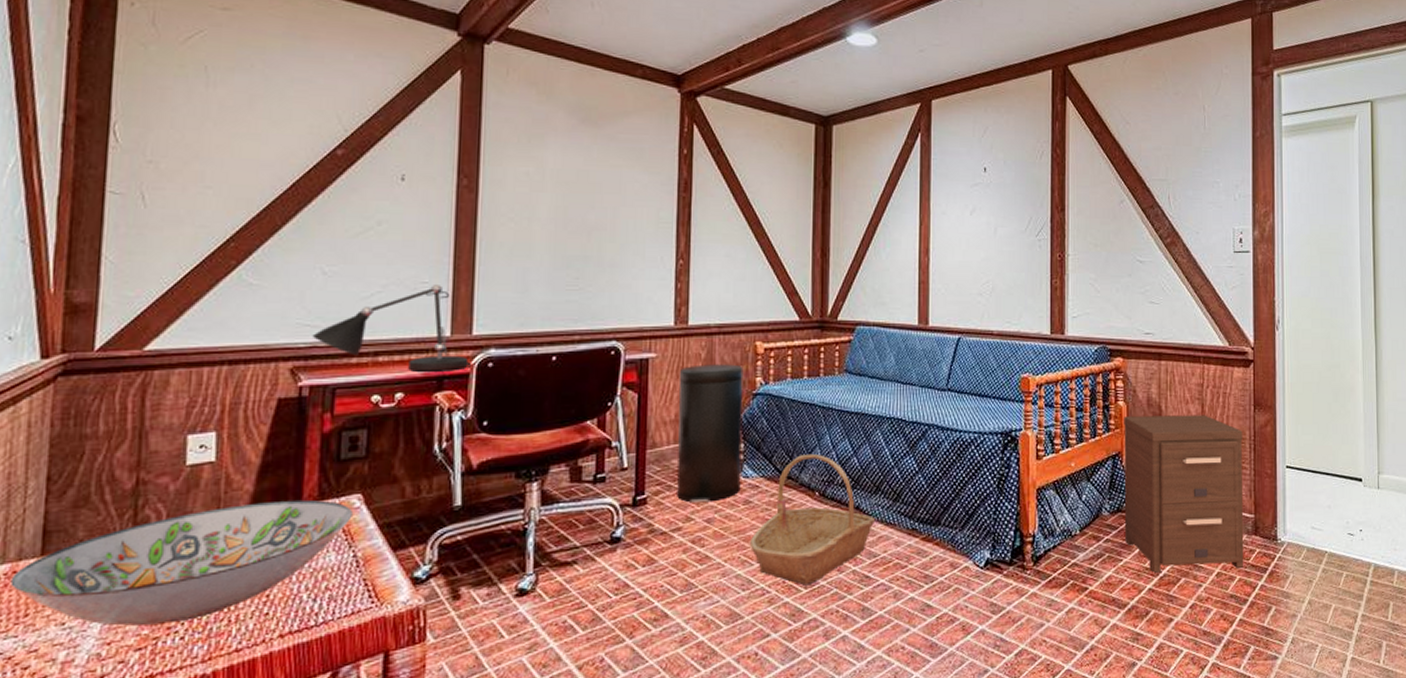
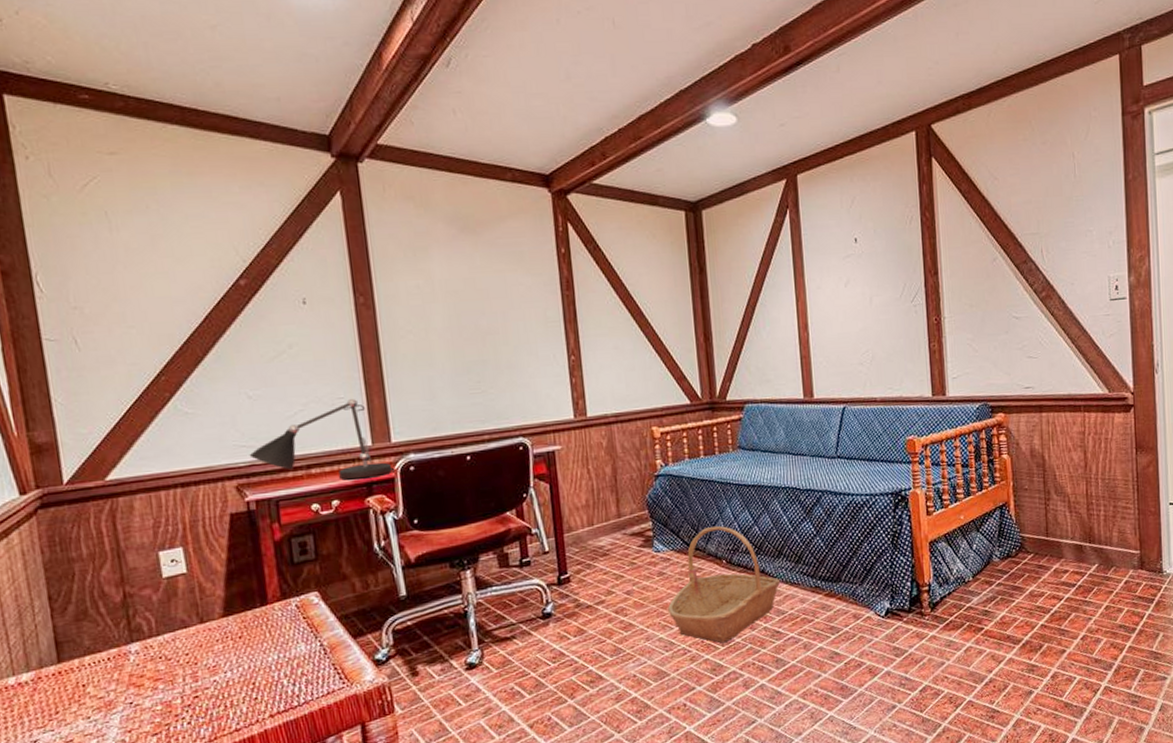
decorative bowl: present [10,500,353,627] -> none [37,599,314,717]
pedal bin: present [677,364,744,503] -> none [584,449,654,578]
nightstand: present [1124,415,1244,573] -> none [1008,461,1132,610]

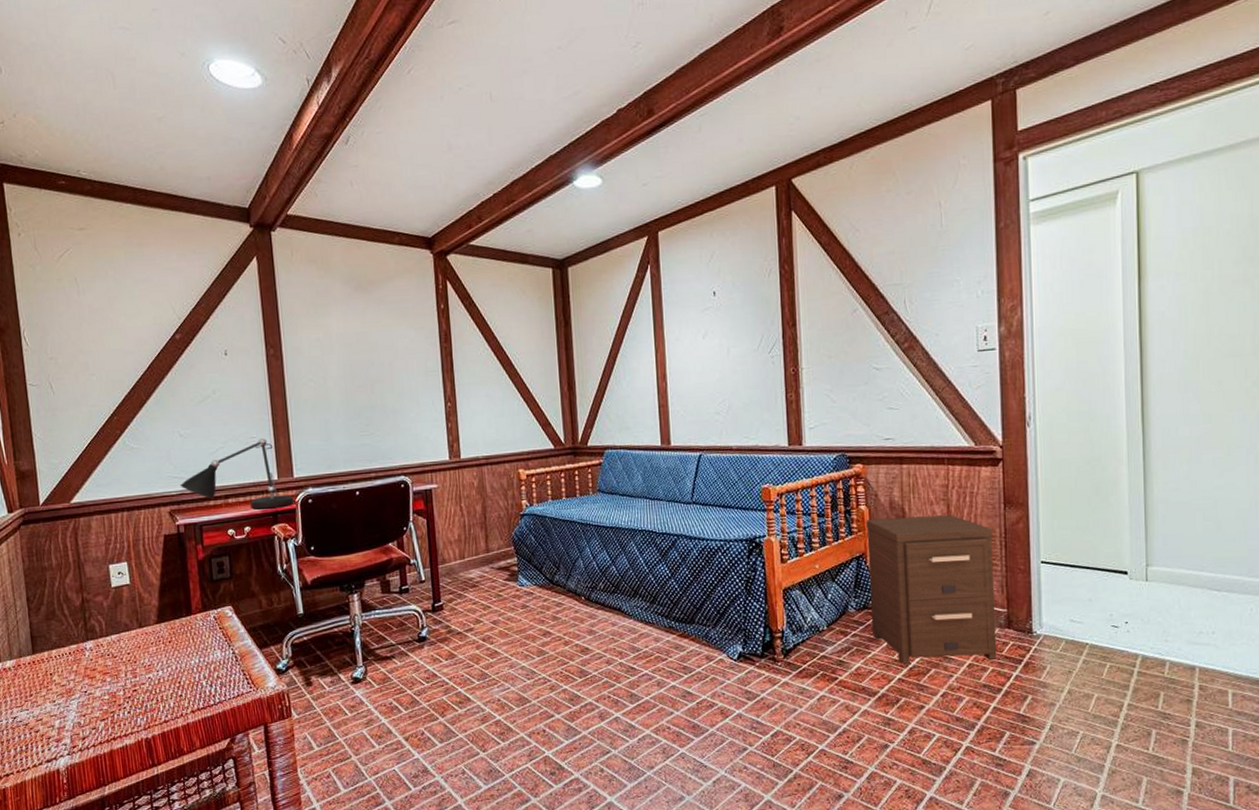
basket: present [667,525,781,644] -> none [529,564,636,676]
nightstand: none [1008,461,1132,610] -> present [866,515,997,664]

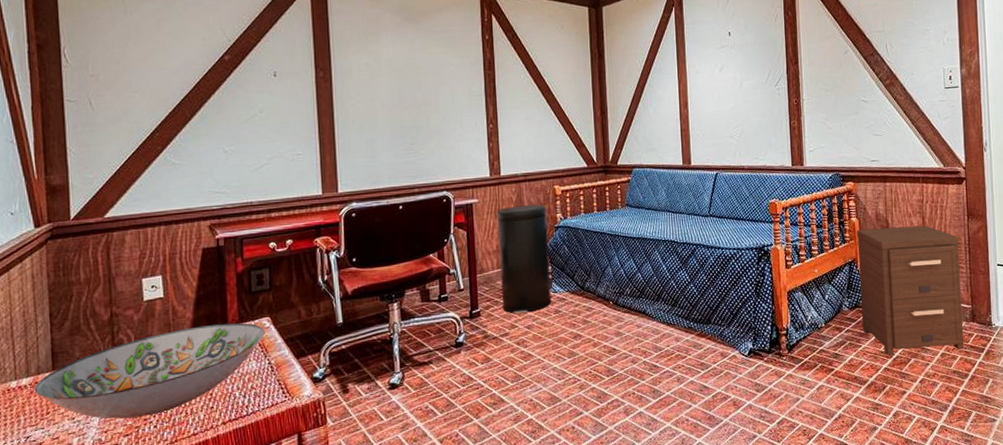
decorative bowl: none [17,611,228,704] -> present [34,323,265,419]
desk lamp: present [180,437,295,510] -> none [221,154,339,223]
pedal bin: none [457,490,518,608] -> present [496,204,552,314]

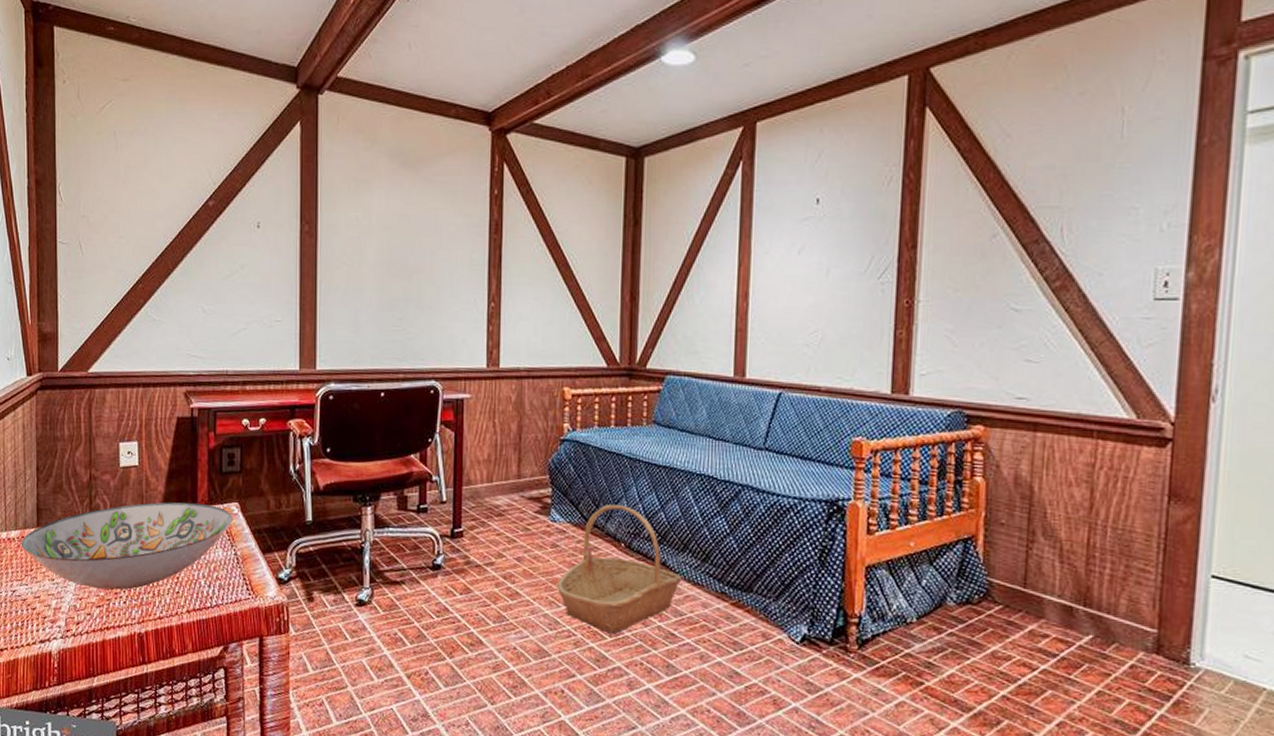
pedal bin: present [496,204,552,314] -> none [490,407,552,542]
basket: none [561,271,659,375] -> present [556,504,683,634]
nightstand: present [857,225,964,355] -> none [975,495,1149,690]

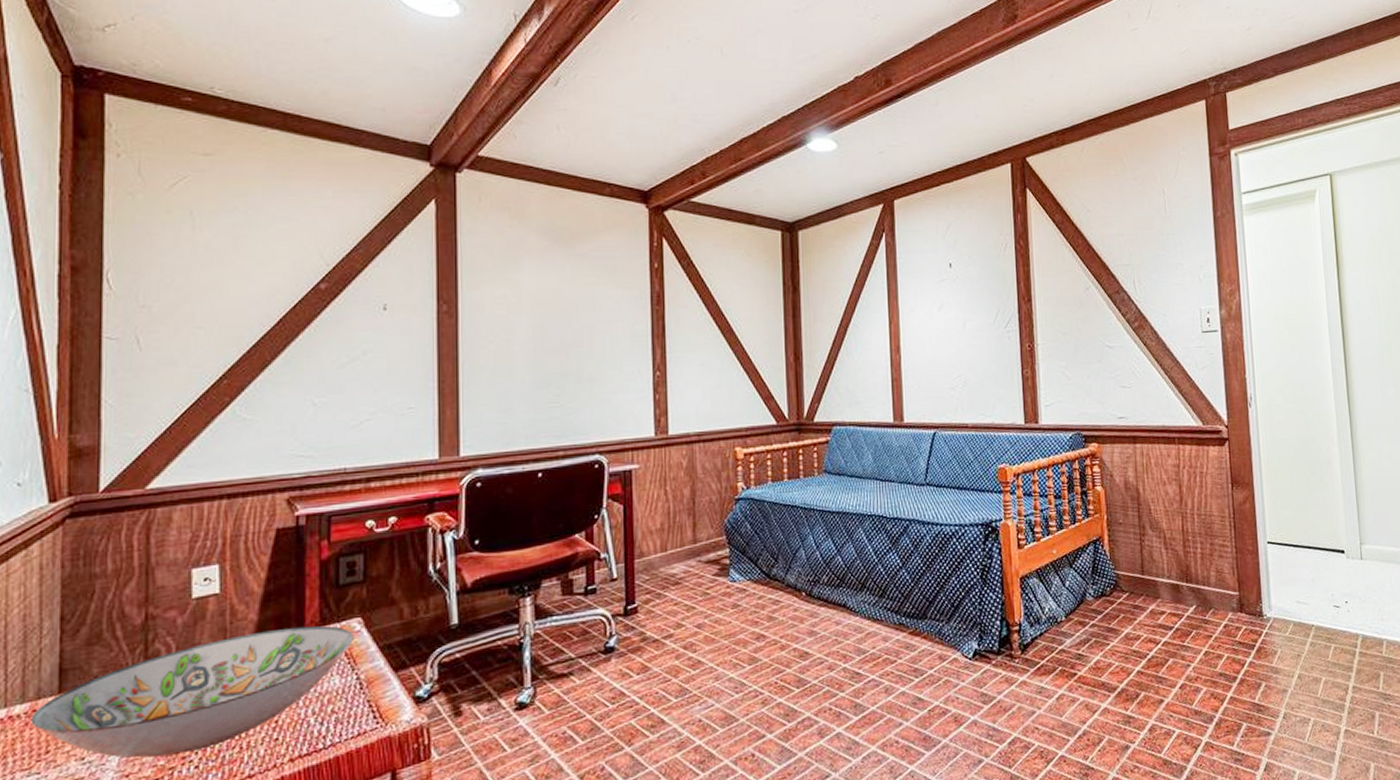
basket: present [556,504,683,634] -> none [740,554,863,686]

